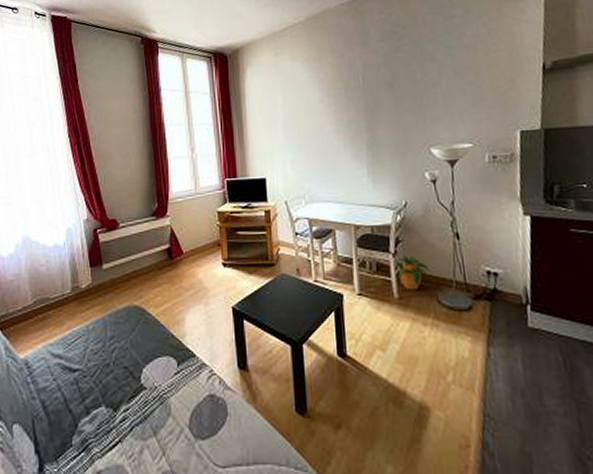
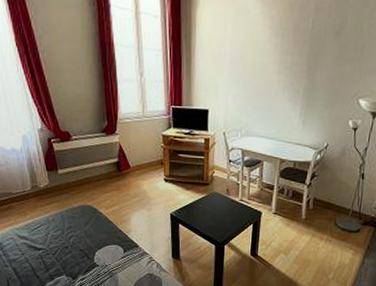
potted plant: present [393,256,429,291] -> none [306,188,334,214]

